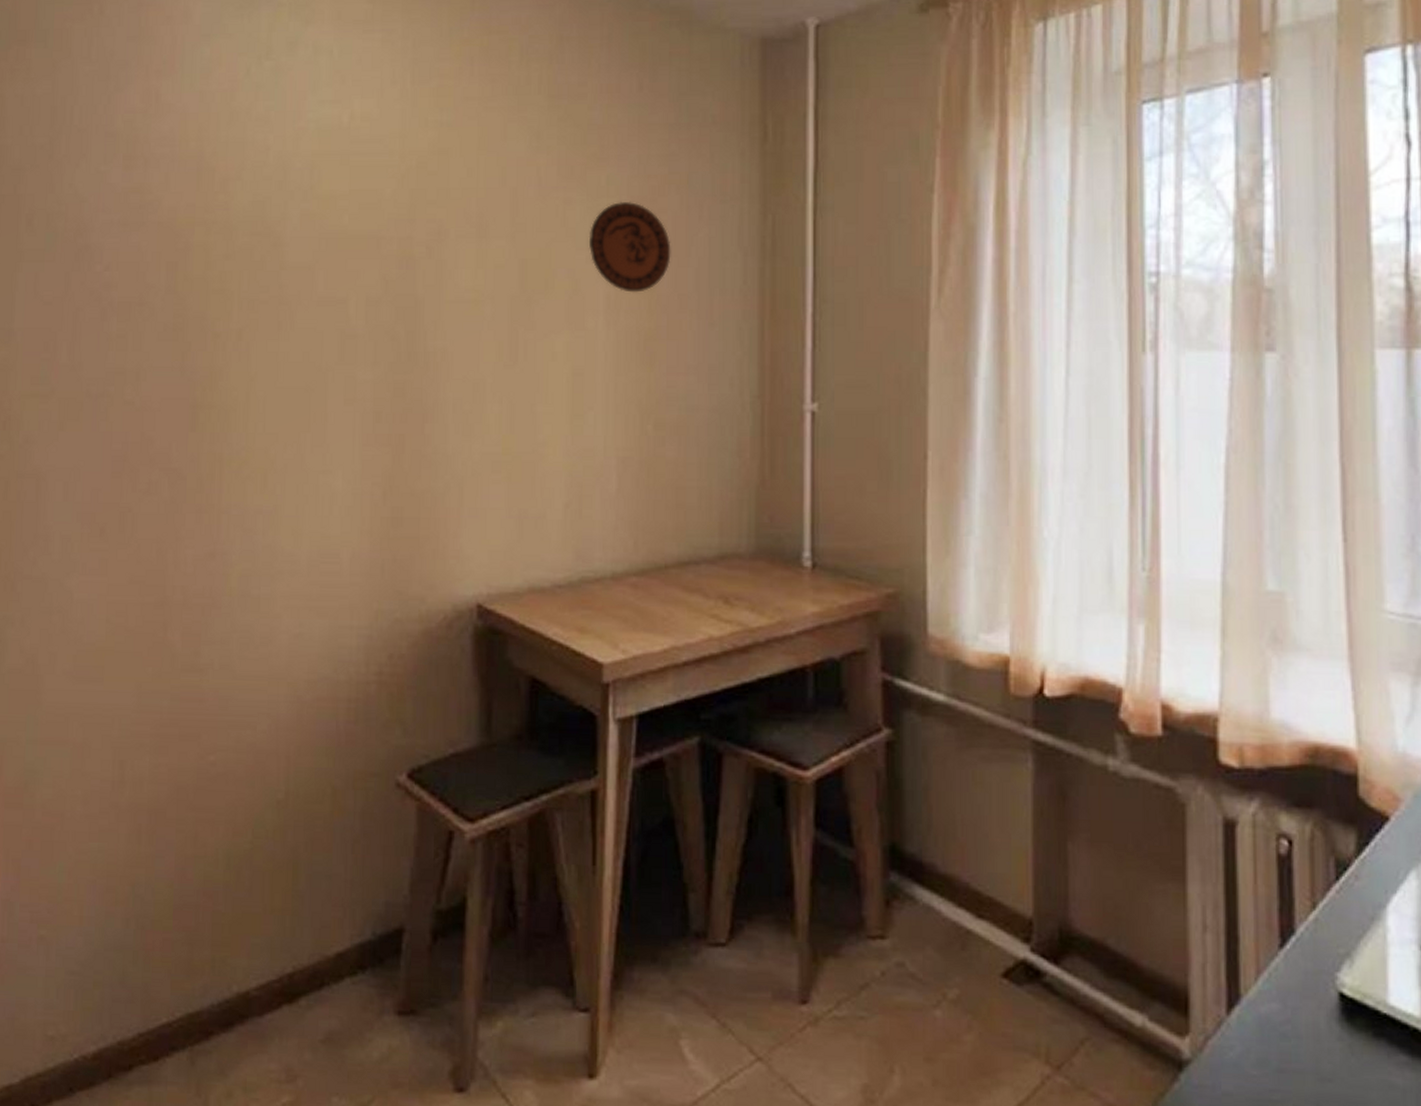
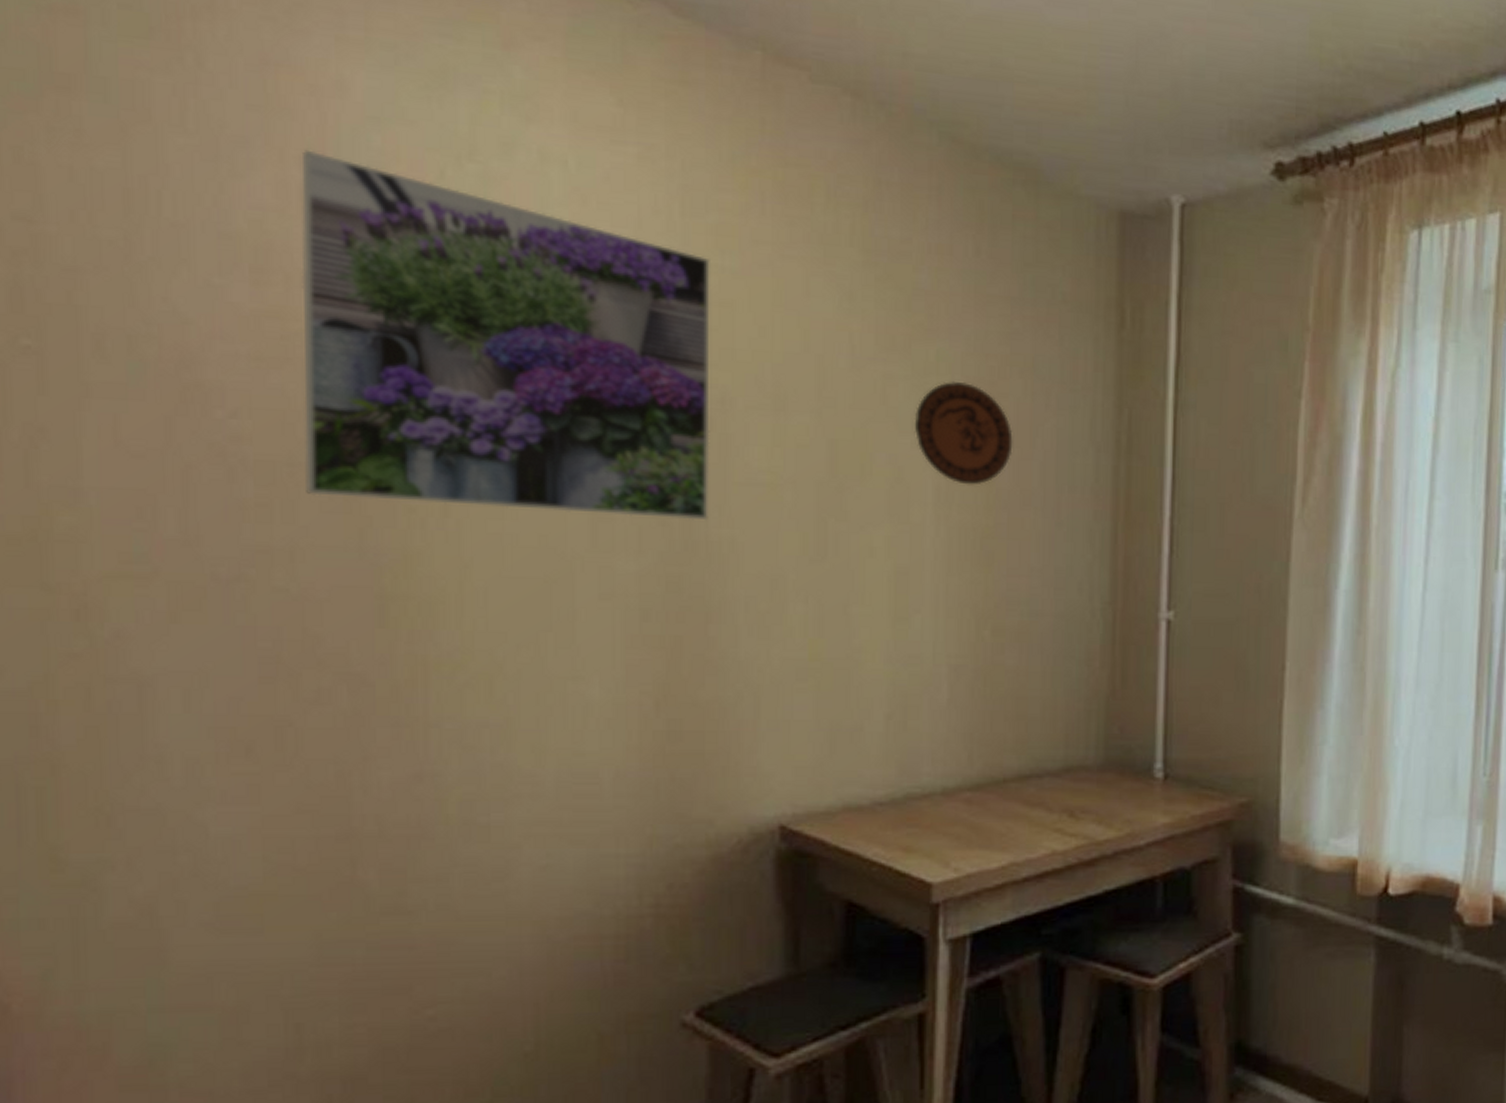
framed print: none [149,64,432,335] -> present [301,149,710,521]

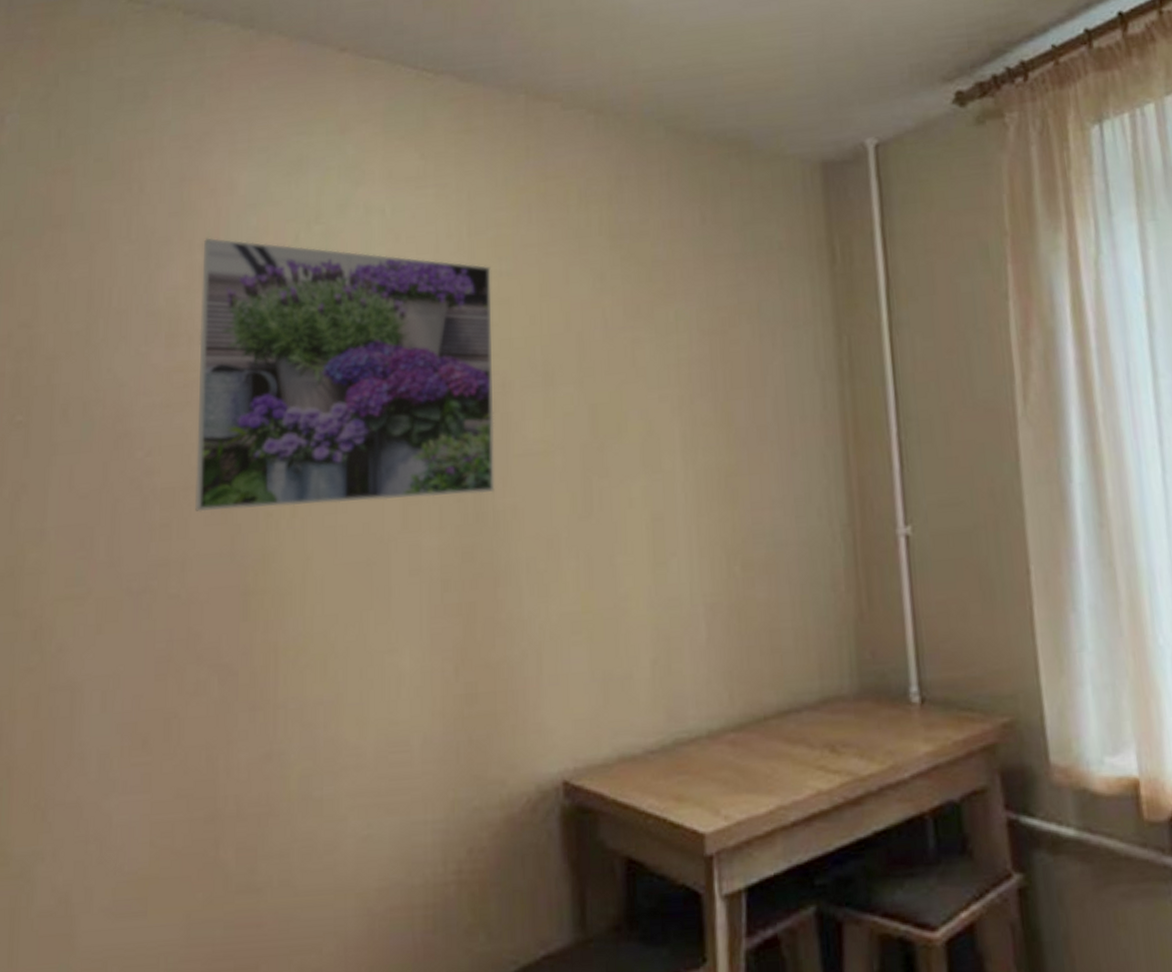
decorative plate: present [914,380,1013,485] -> none [660,335,747,429]

